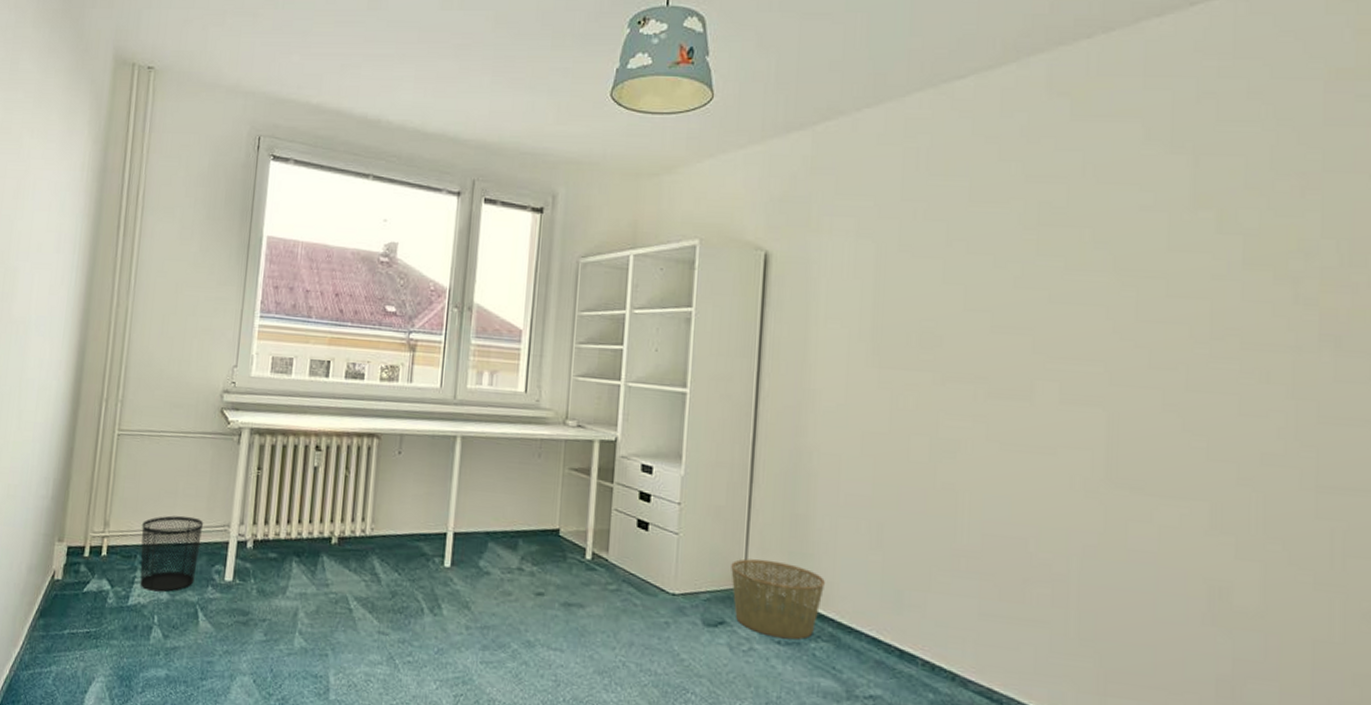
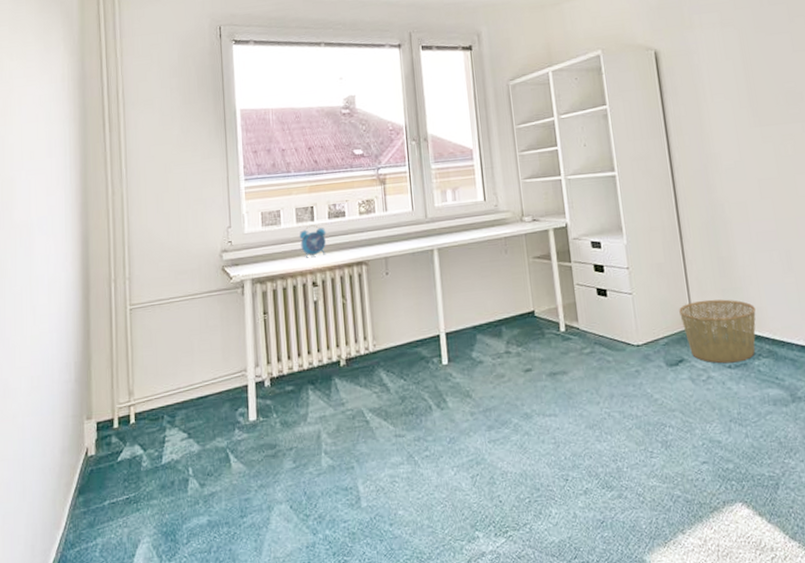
waste bin: present [140,515,204,592] -> none [165,369,222,446]
alarm clock: none [309,381,340,418] -> present [300,225,326,257]

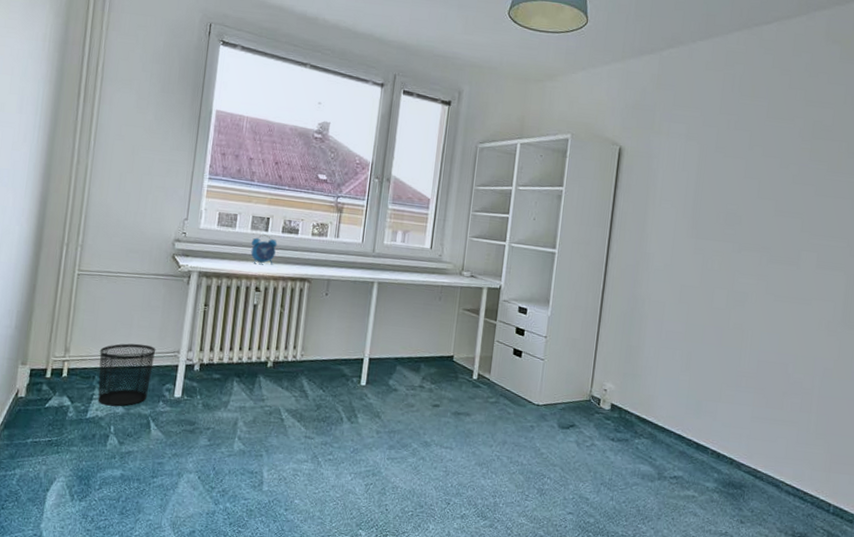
waste bin: none [165,369,222,446] -> present [98,343,156,407]
basket: present [679,299,756,364] -> none [581,378,648,438]

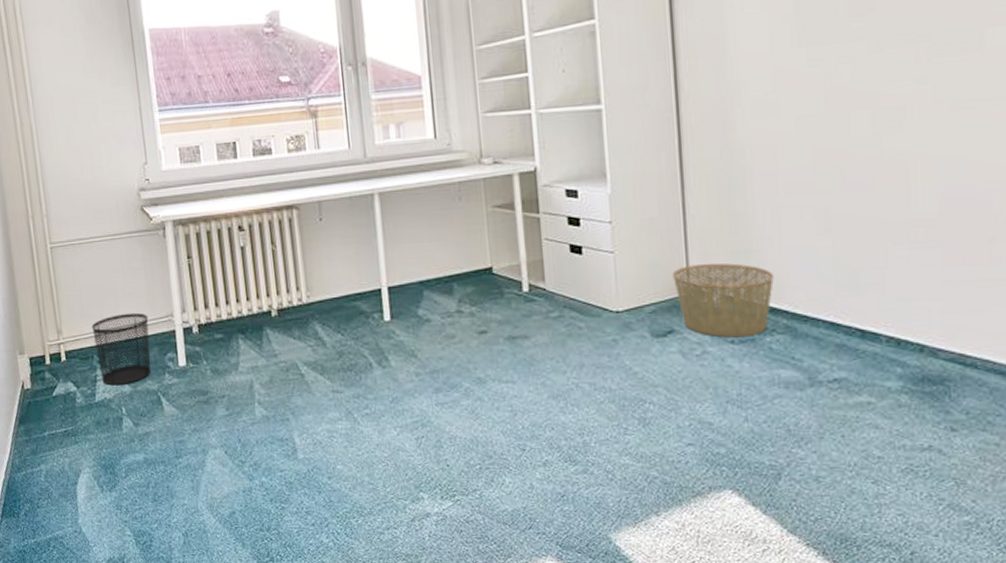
alarm clock: present [251,234,278,265] -> none [222,163,252,199]
basket: none [581,378,648,438] -> present [673,263,774,338]

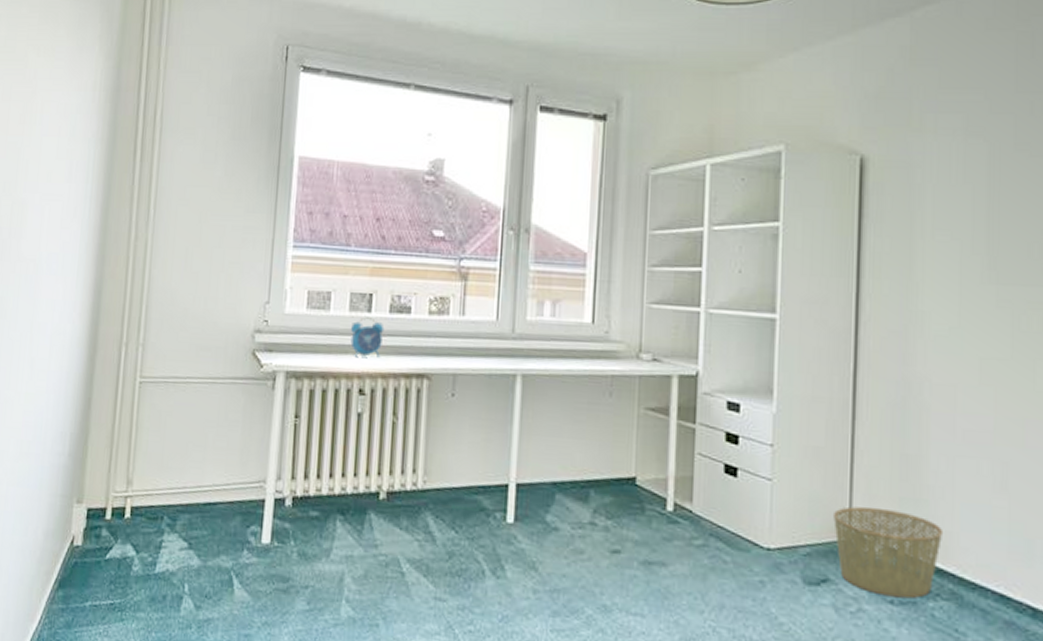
waste bin: present [92,312,151,386] -> none [168,471,237,557]
alarm clock: none [222,163,252,199] -> present [350,317,384,358]

